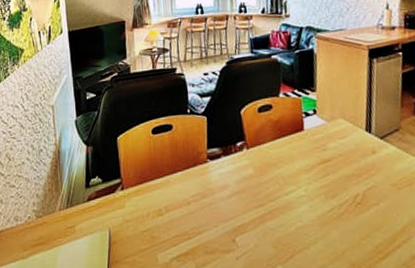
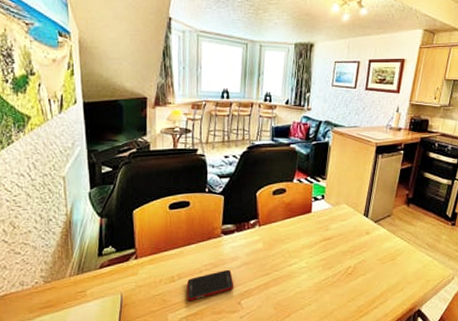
cell phone: none [175,200,226,239] -> present [186,269,234,301]

